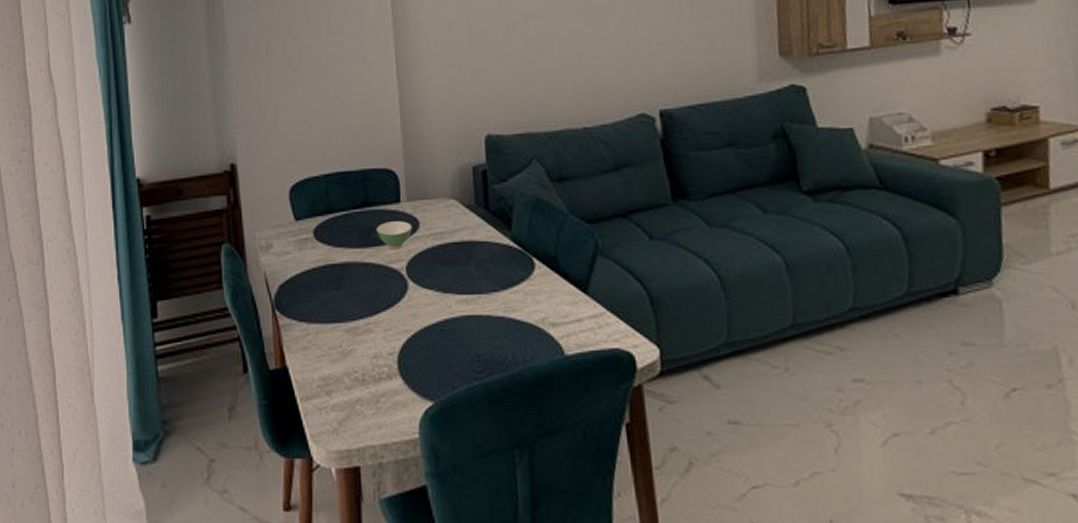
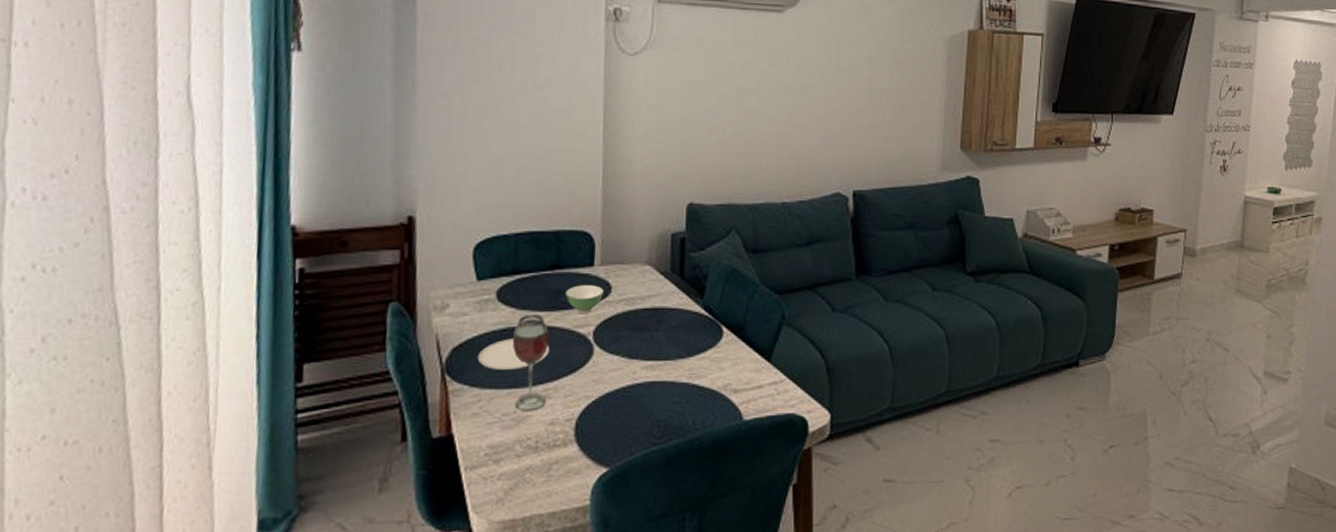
plate: none [302,275,366,305] -> present [477,338,549,370]
wineglass: none [331,251,367,344] -> present [512,314,550,410]

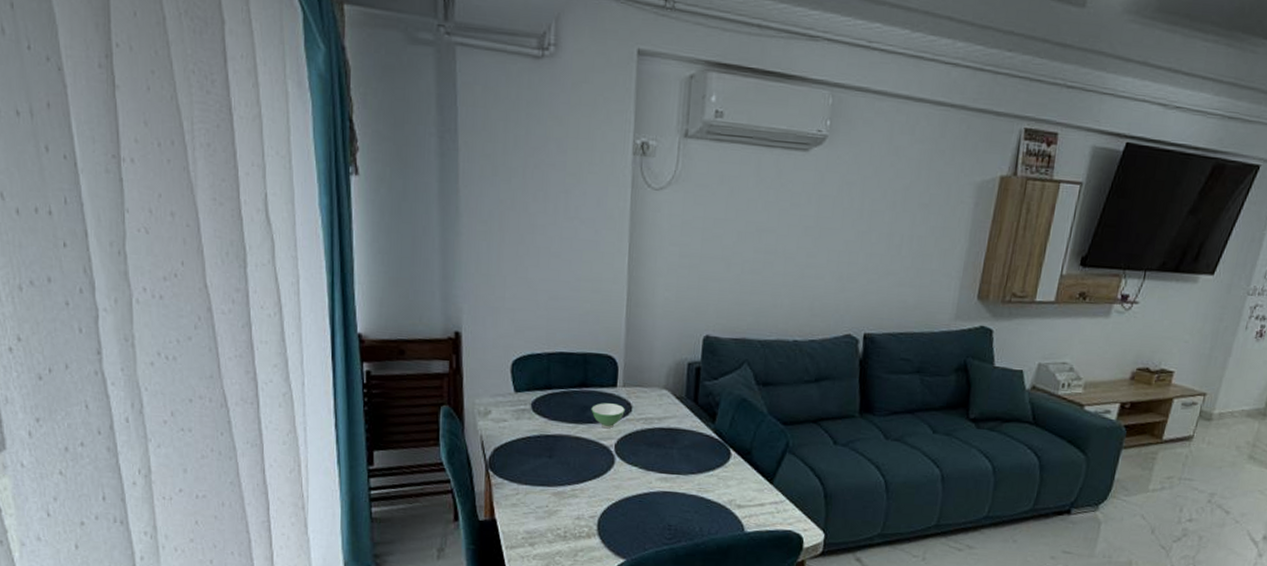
plate: present [477,338,549,370] -> none [515,444,577,471]
wineglass: present [512,314,550,410] -> none [544,425,577,506]

